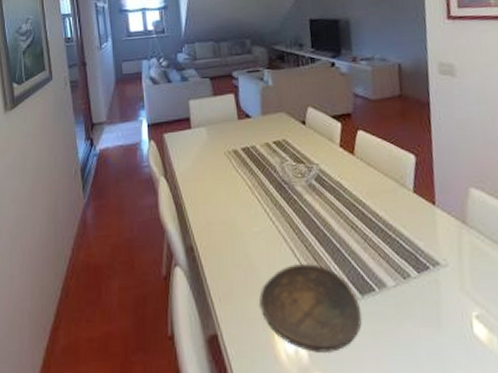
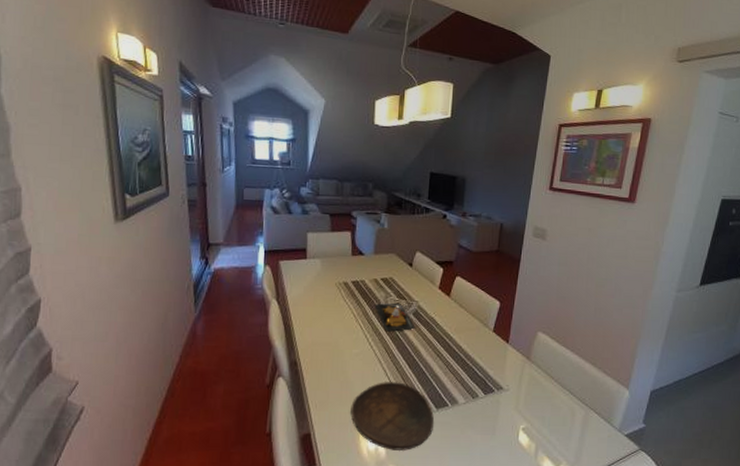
plate: none [270,167,320,203] -> present [374,302,415,332]

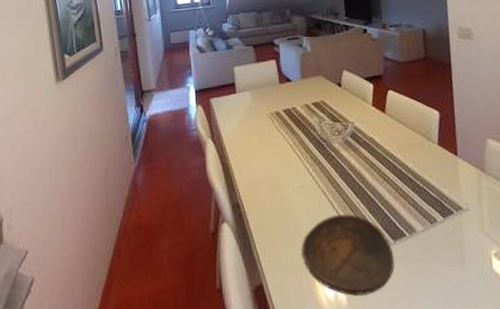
plate: present [374,302,415,332] -> none [309,126,355,159]

